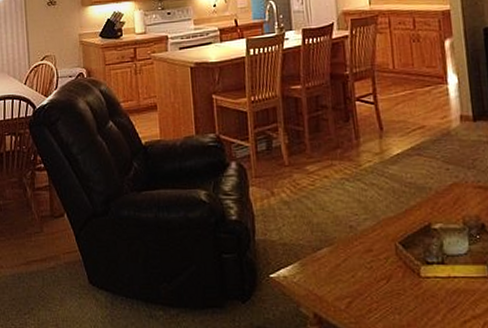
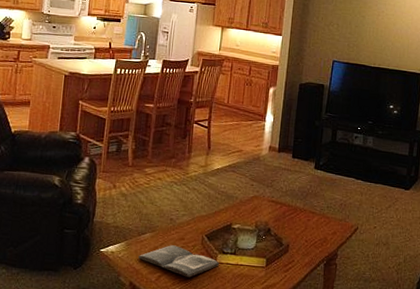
magazine: none [318,260,425,300] -> present [138,245,219,277]

